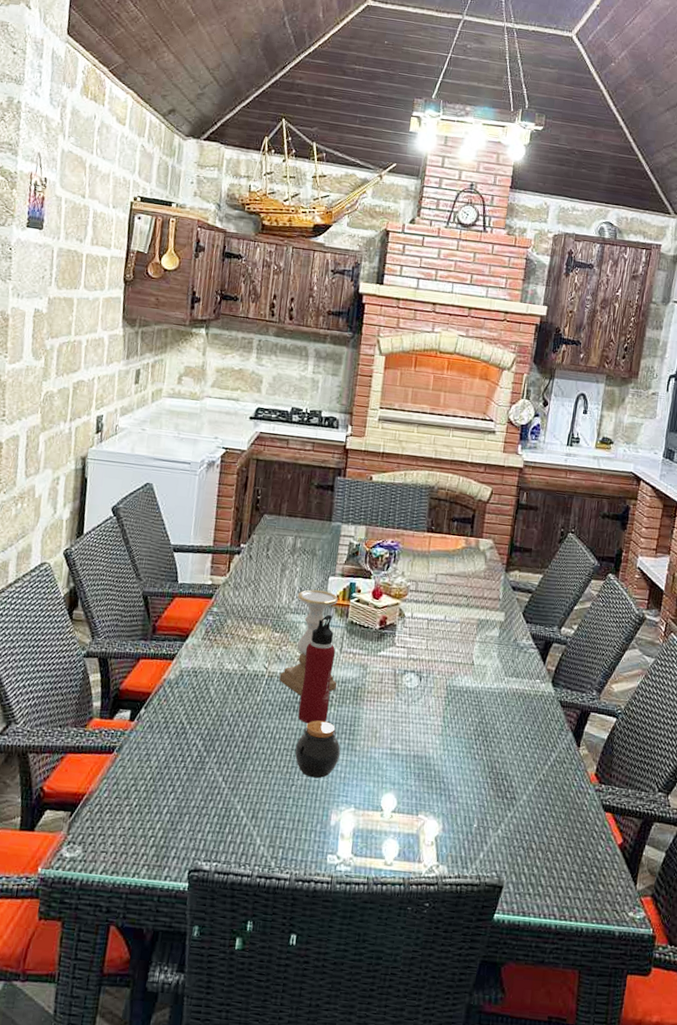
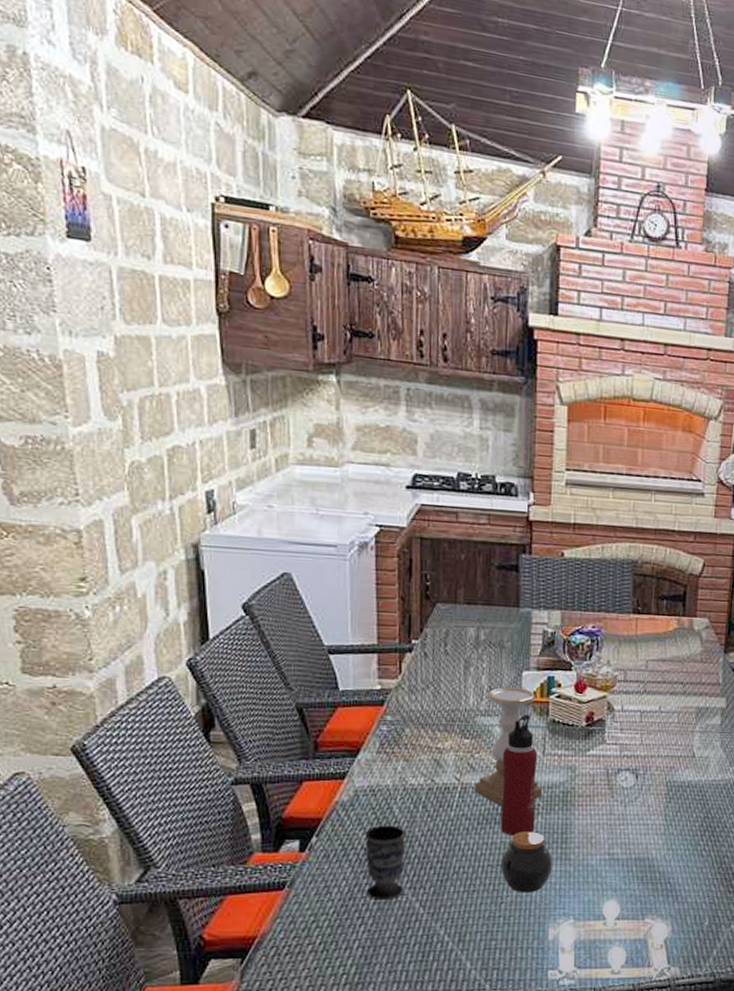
cup: none [179,703,218,772] -> present [365,825,405,901]

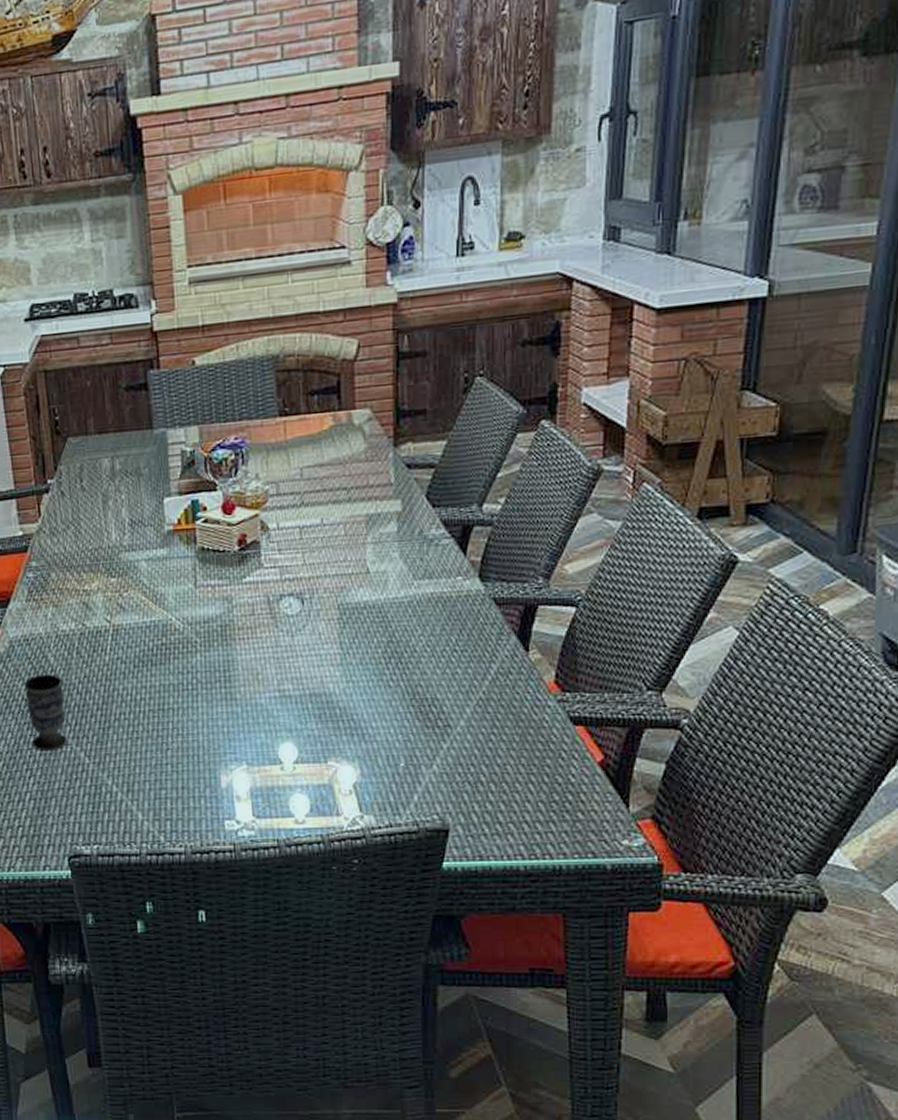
candle holder: present [474,687,542,806] -> none [126,517,198,646]
jar: present [500,831,553,893] -> none [162,671,219,738]
water bottle: present [501,714,538,836] -> none [151,544,194,678]

